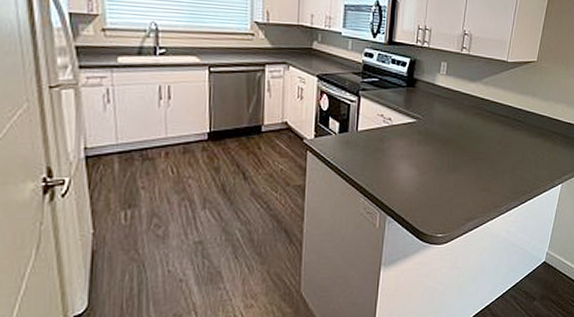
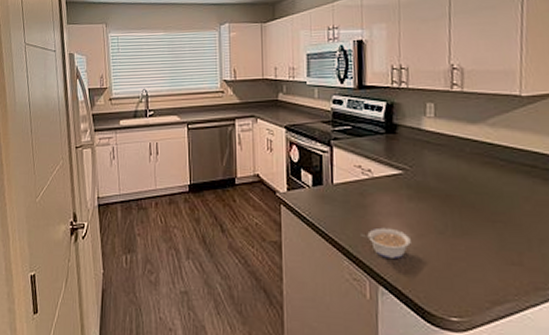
legume: none [377,168,416,193] -> present [361,227,411,259]

